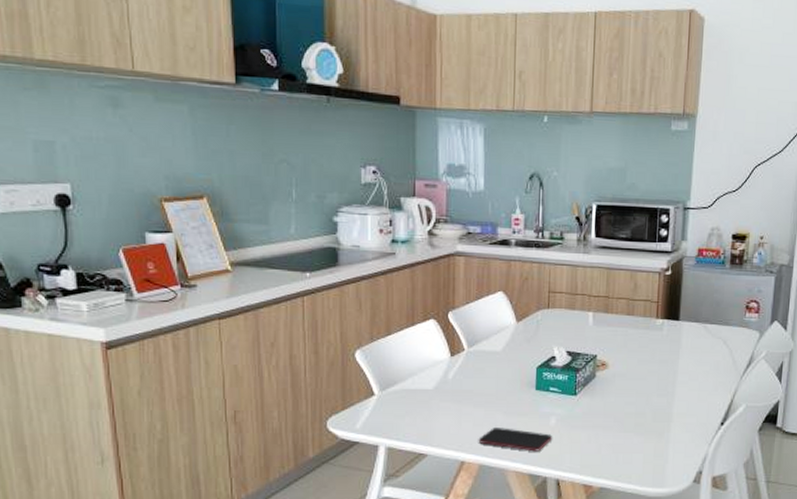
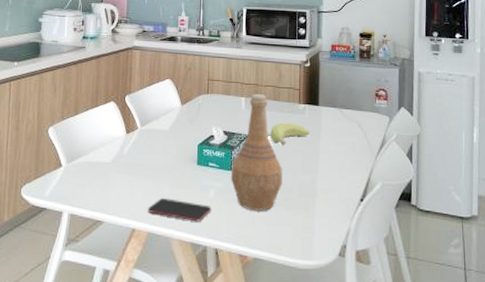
vase: none [574,307,635,438] -> present [230,93,282,211]
banana: none [622,340,668,367] -> present [270,122,310,146]

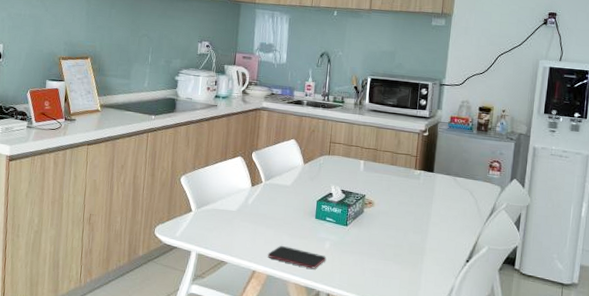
vase: present [230,93,282,211] -> none [345,157,395,264]
banana: present [270,122,310,146] -> none [385,186,423,207]

